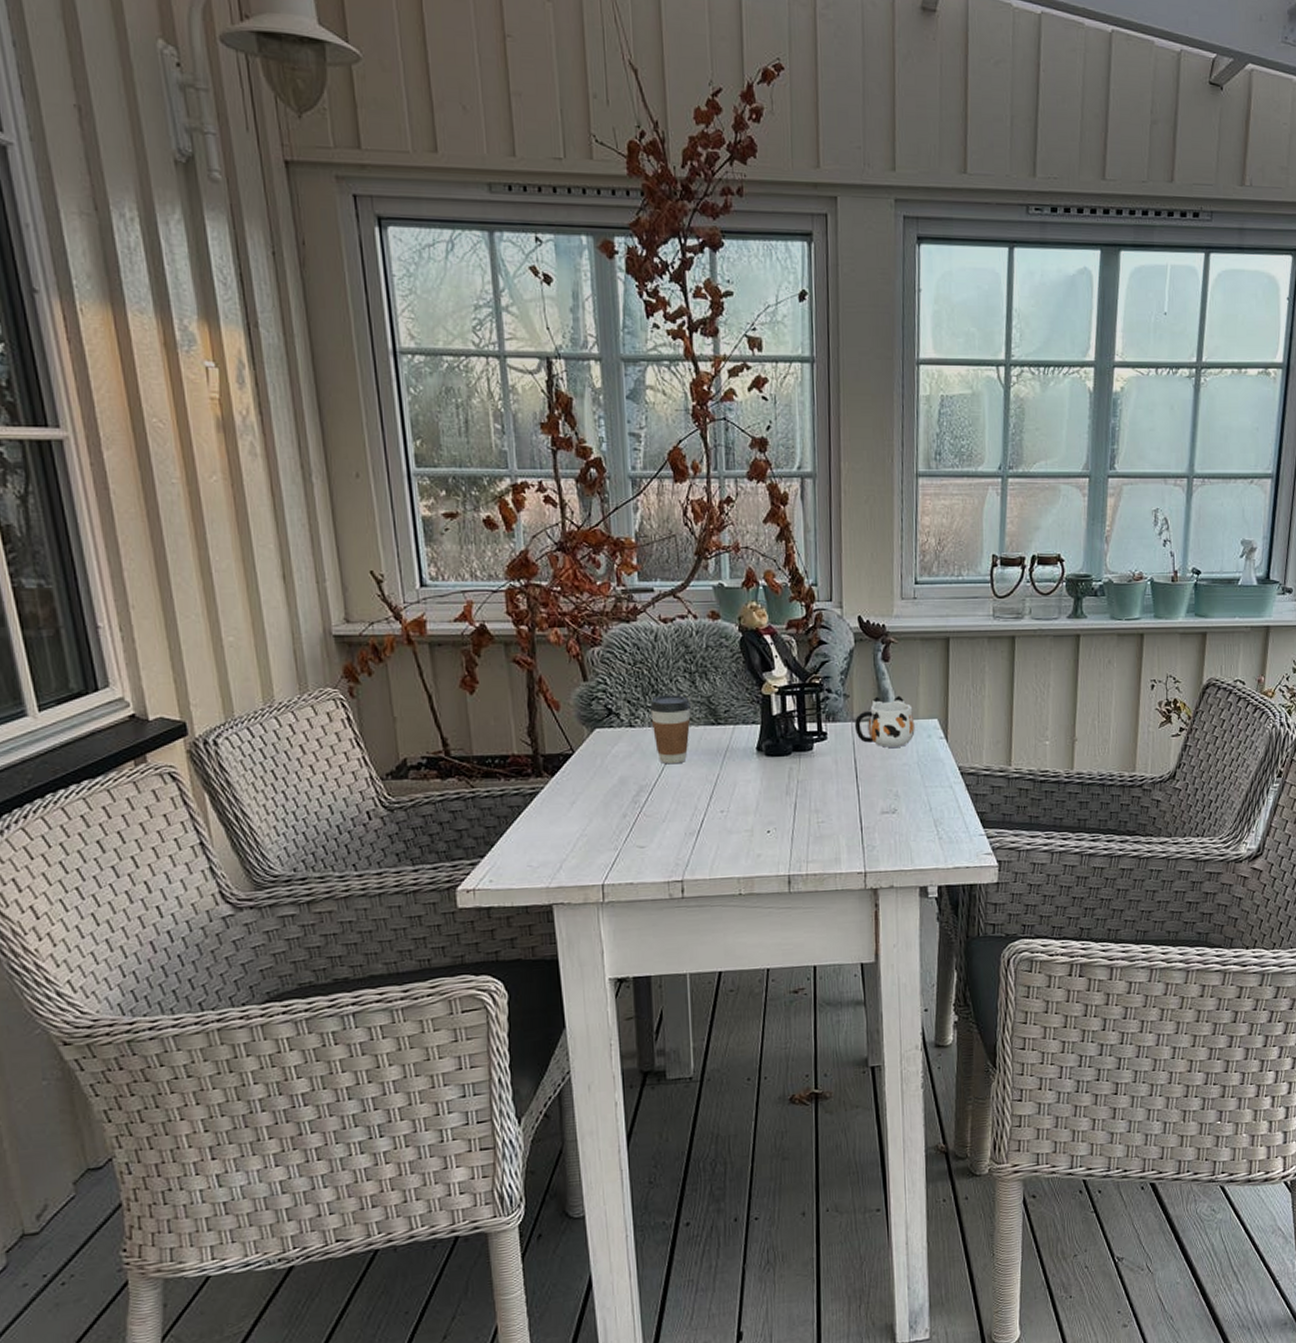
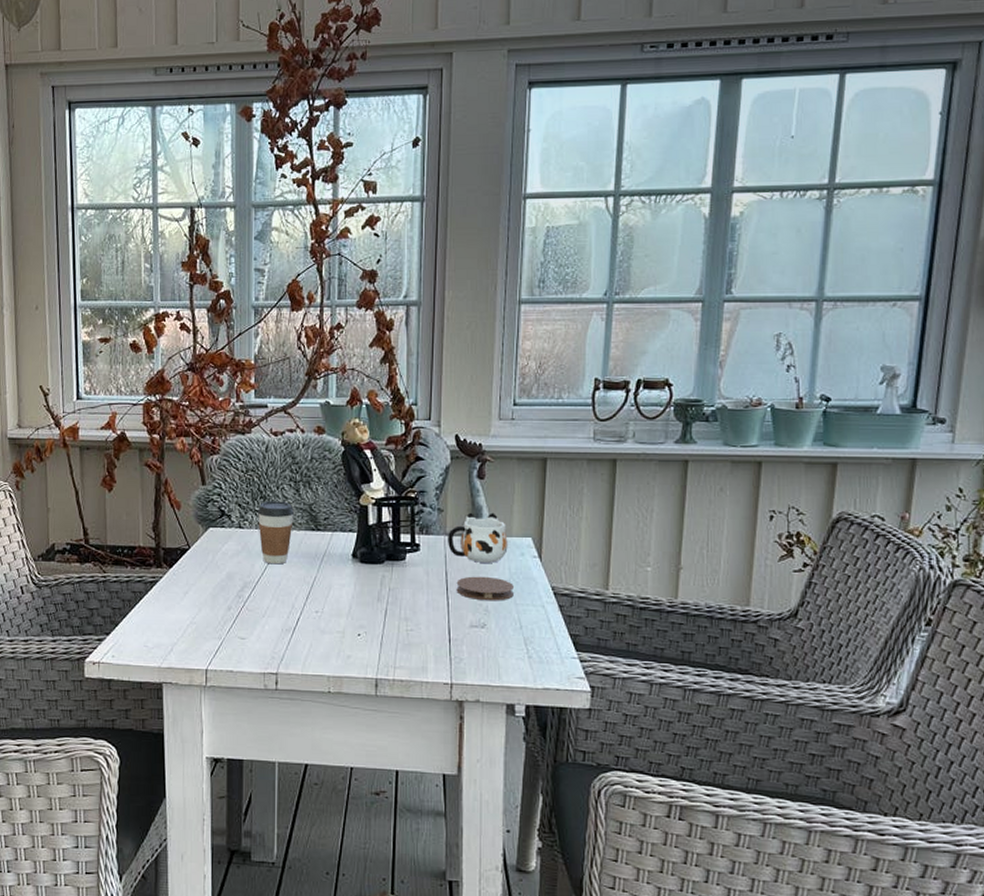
coaster: none [865,761,922,786] -> present [456,576,514,601]

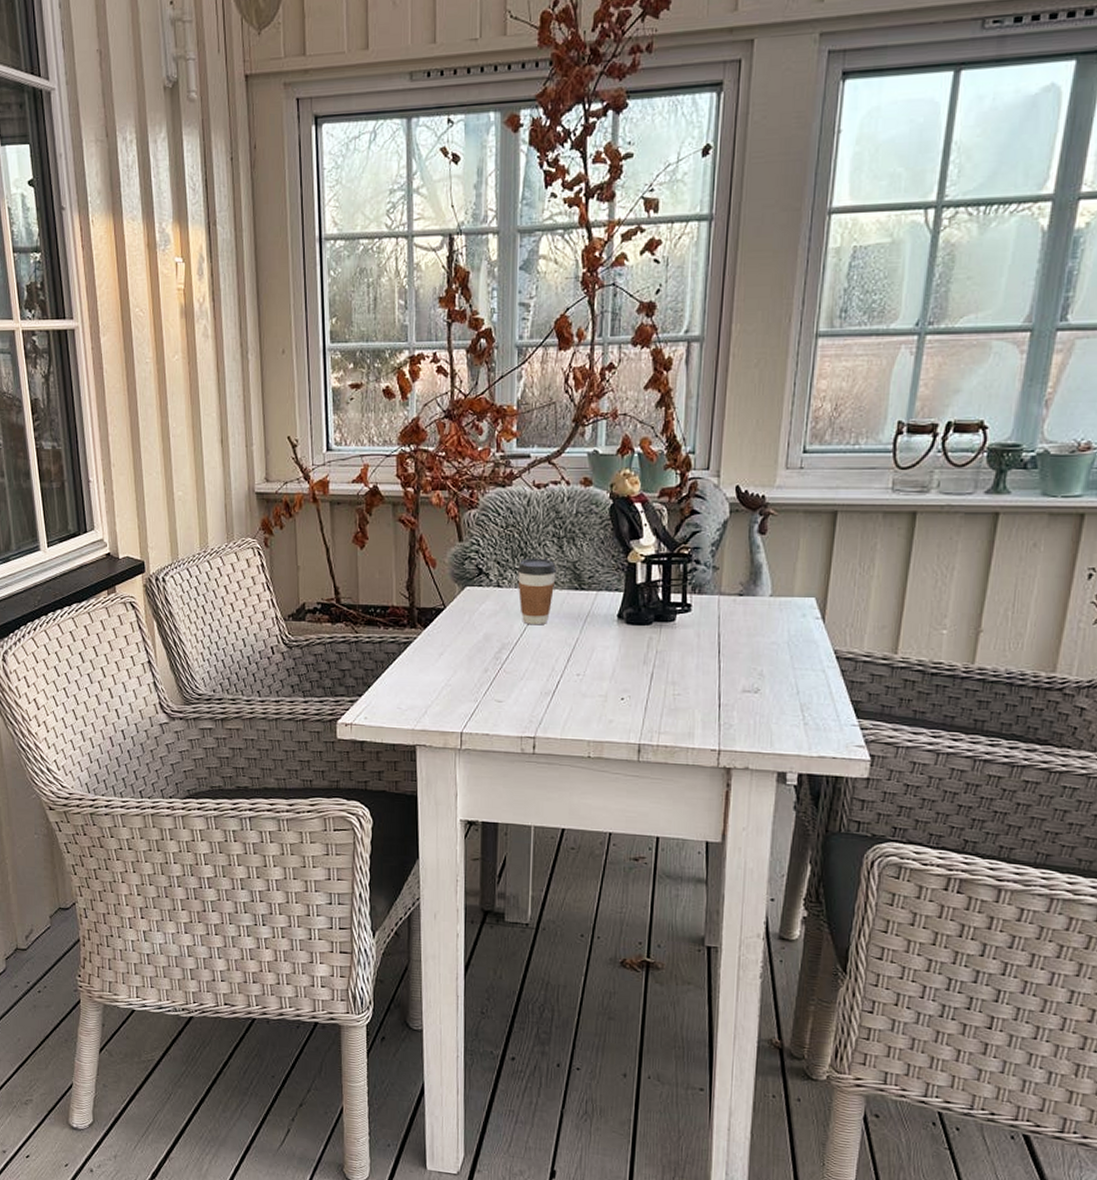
mug: present [447,512,508,563] -> none [721,570,789,625]
coaster: present [456,576,514,601] -> none [729,638,792,665]

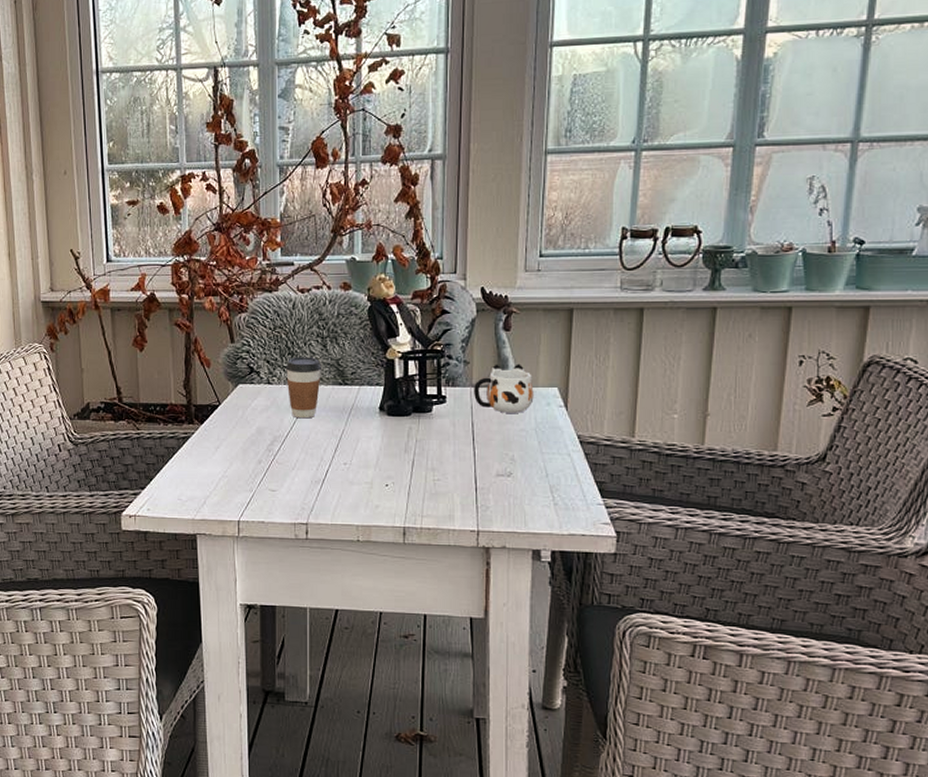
mug: none [721,570,789,625] -> present [473,364,534,413]

